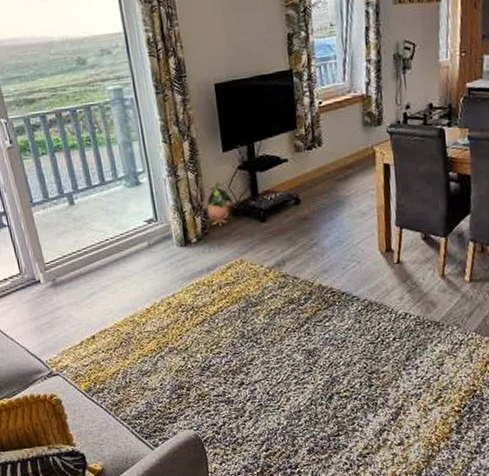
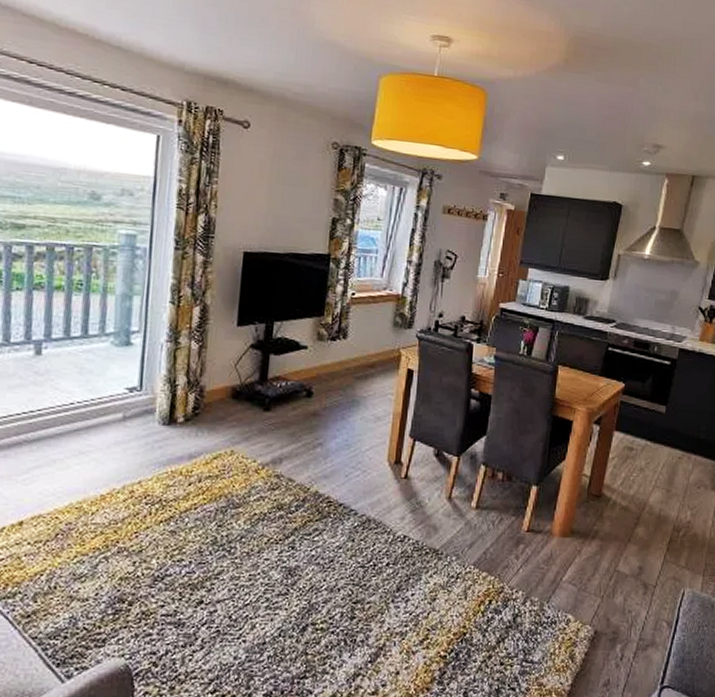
potted plant: present [207,181,233,227] -> none [204,357,237,409]

